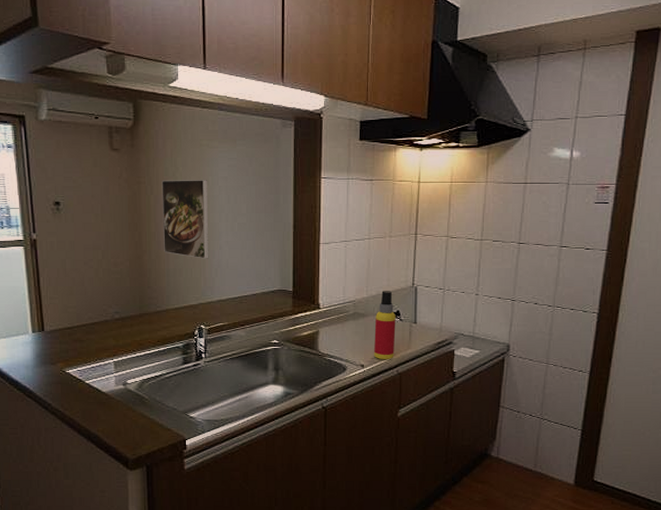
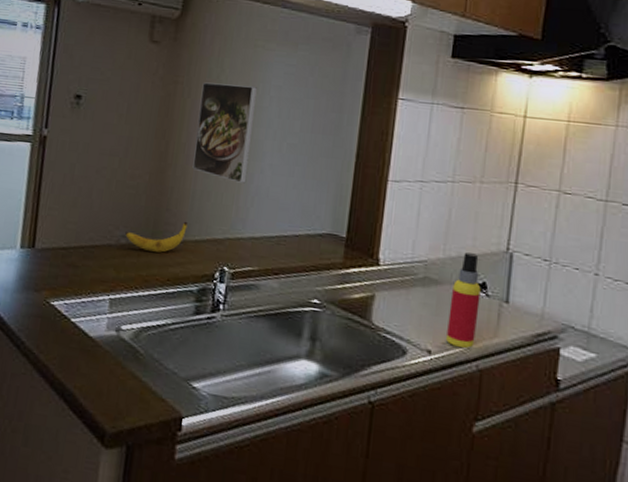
banana: none [118,294,167,321] -> present [125,221,188,253]

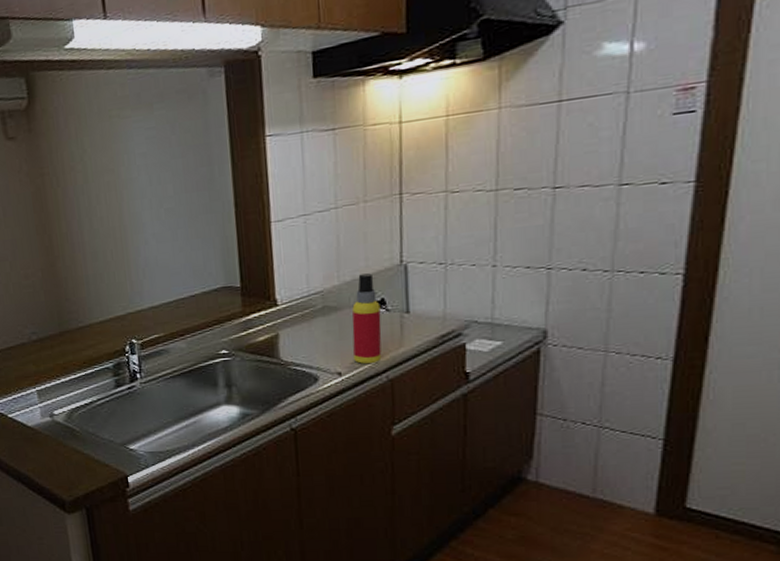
banana: present [125,221,188,253] -> none [34,306,89,341]
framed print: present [192,82,257,184] -> none [68,160,134,259]

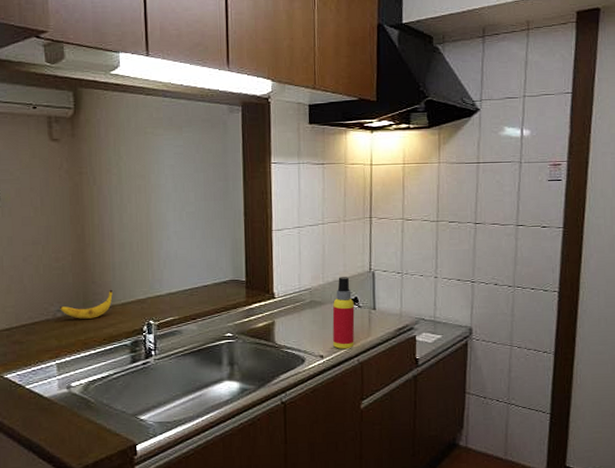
banana: none [34,306,89,341] -> present [60,289,113,319]

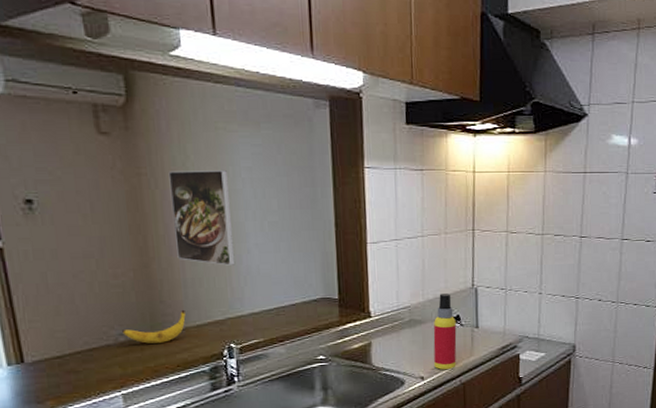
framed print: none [105,168,157,251] -> present [168,171,236,266]

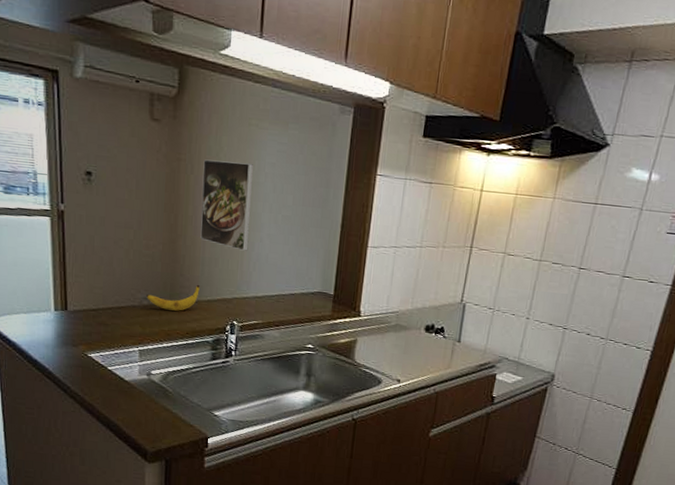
spray bottle: present [433,293,457,370] -> none [412,304,440,377]

